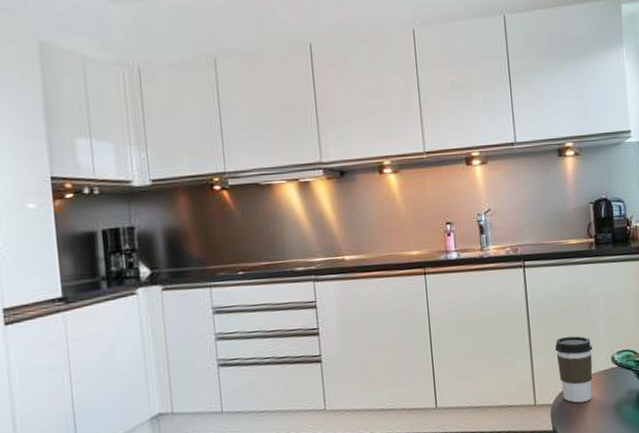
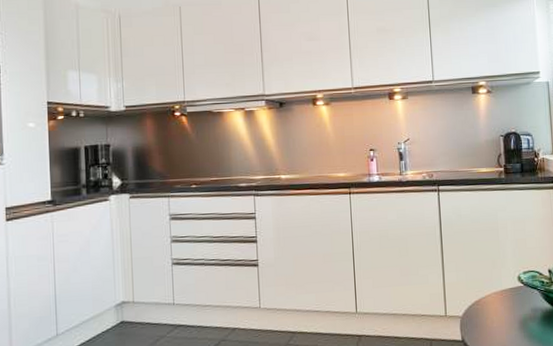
coffee cup: present [555,336,593,403] -> none [466,255,500,317]

